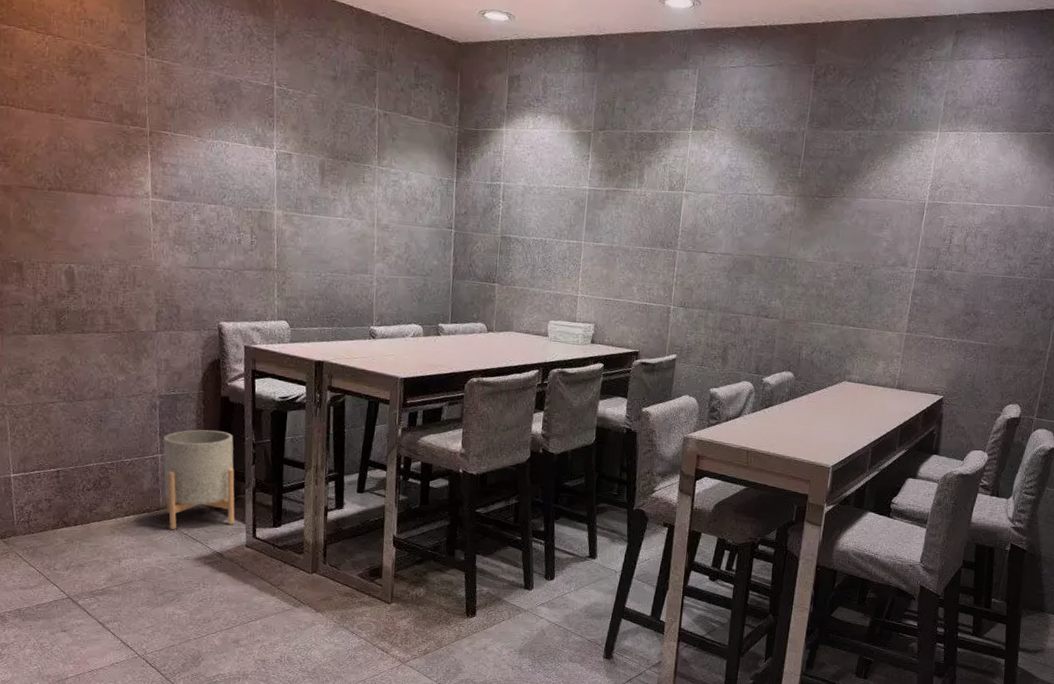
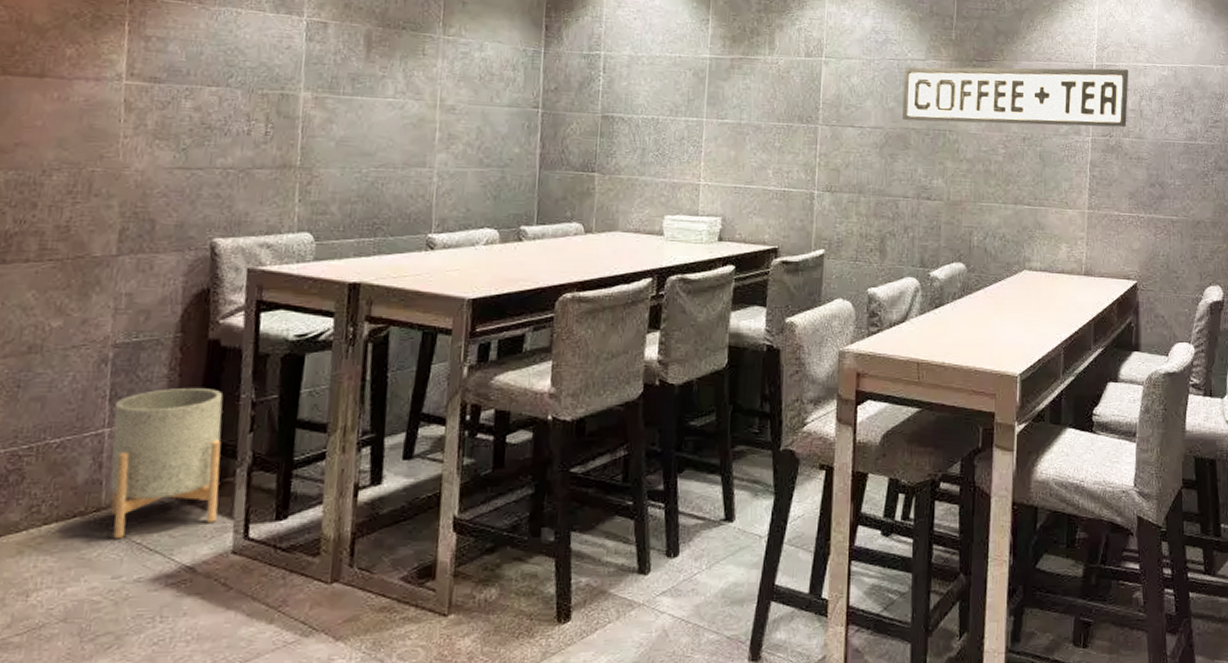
sign: none [749,201,959,262] -> present [902,66,1129,128]

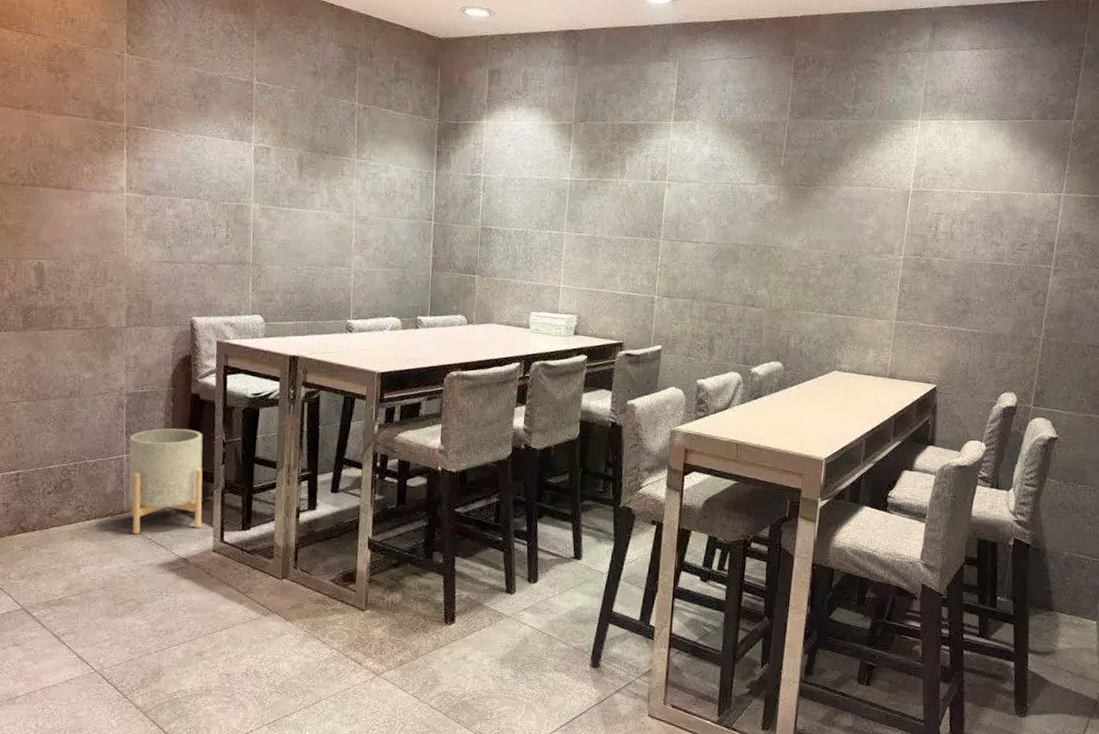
sign: present [902,66,1129,128] -> none [733,190,944,248]

